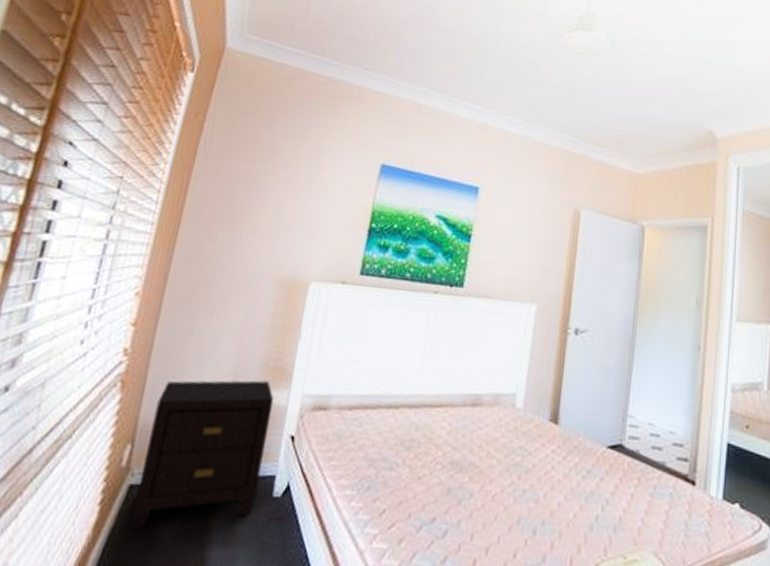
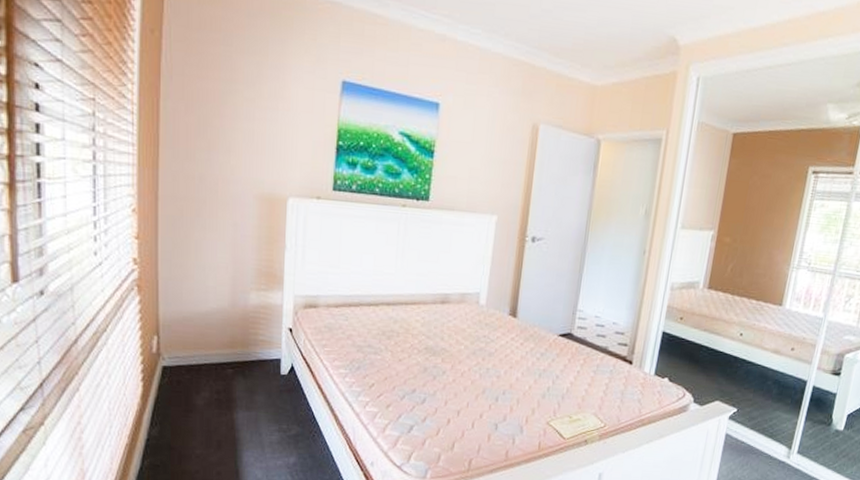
nightstand: present [131,380,275,530] -> none [170,284,271,399]

